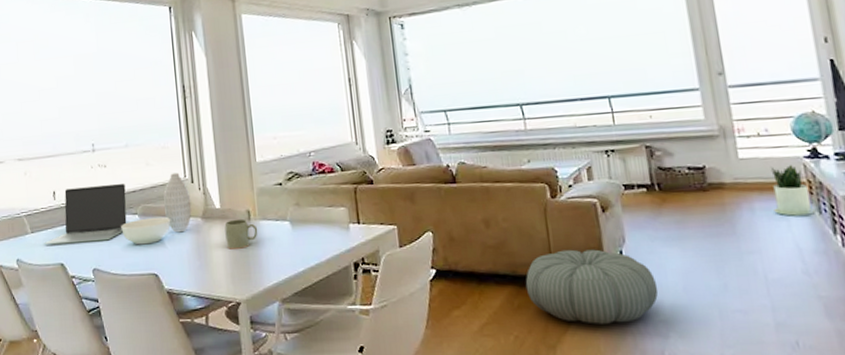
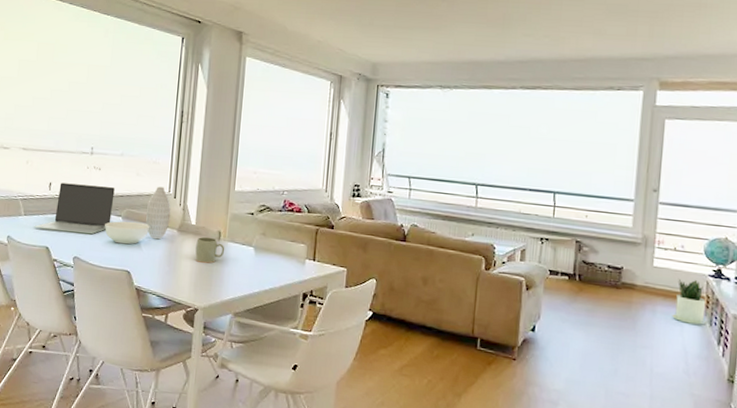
pouf: present [525,249,659,325] -> none [446,315,559,387]

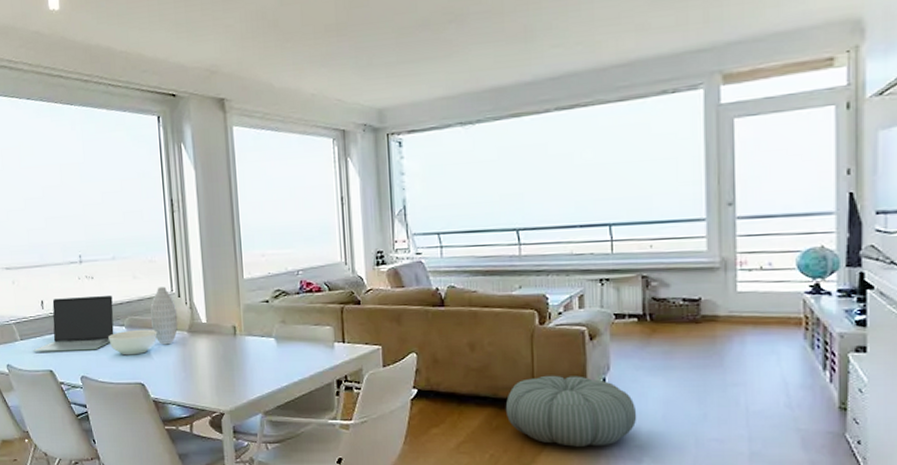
mug: present [195,236,225,264] -> none [210,333,243,363]
pouf: none [446,315,559,387] -> present [505,375,637,447]
planter: present [672,278,708,325] -> none [765,300,809,351]

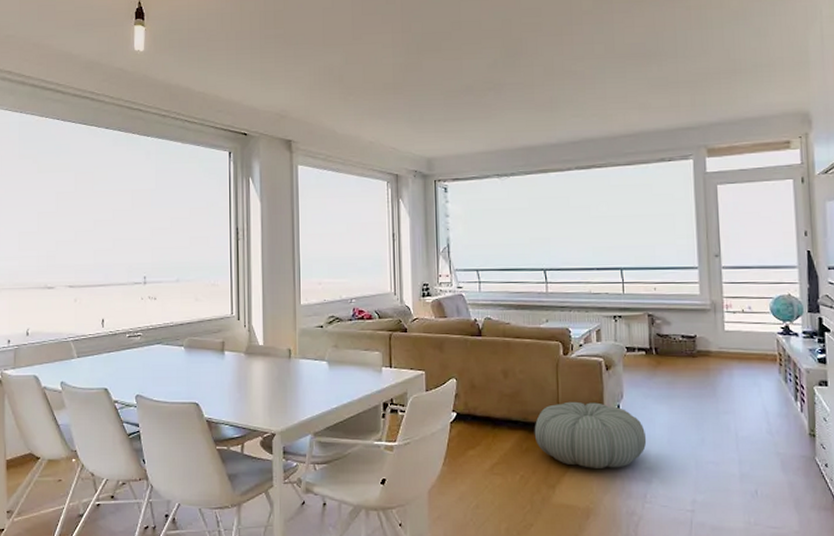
laptop: present [33,296,114,352] -> none [89,317,174,370]
bowl: present [107,329,158,356] -> none [165,350,215,375]
vase: present [150,286,178,345] -> none [210,309,236,366]

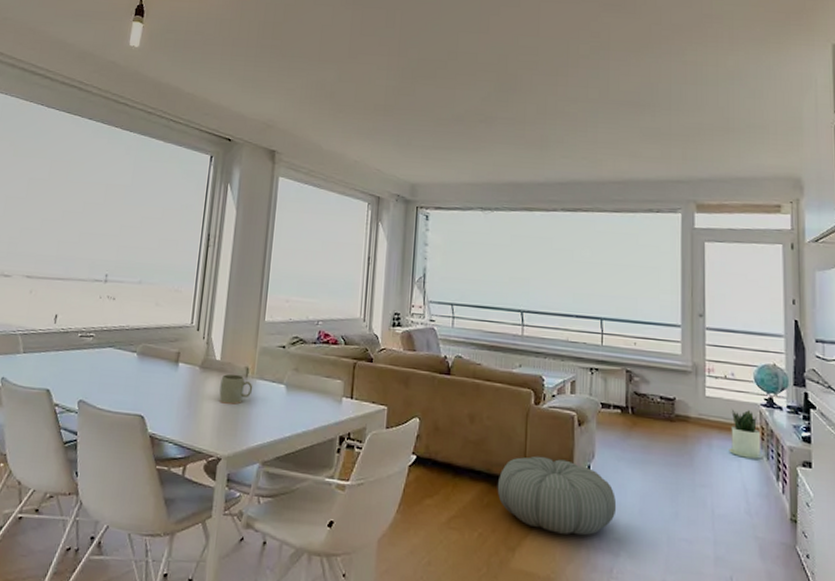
mug: none [266,356,297,384] -> present [219,373,253,405]
planter: none [749,339,783,383] -> present [729,409,765,460]

